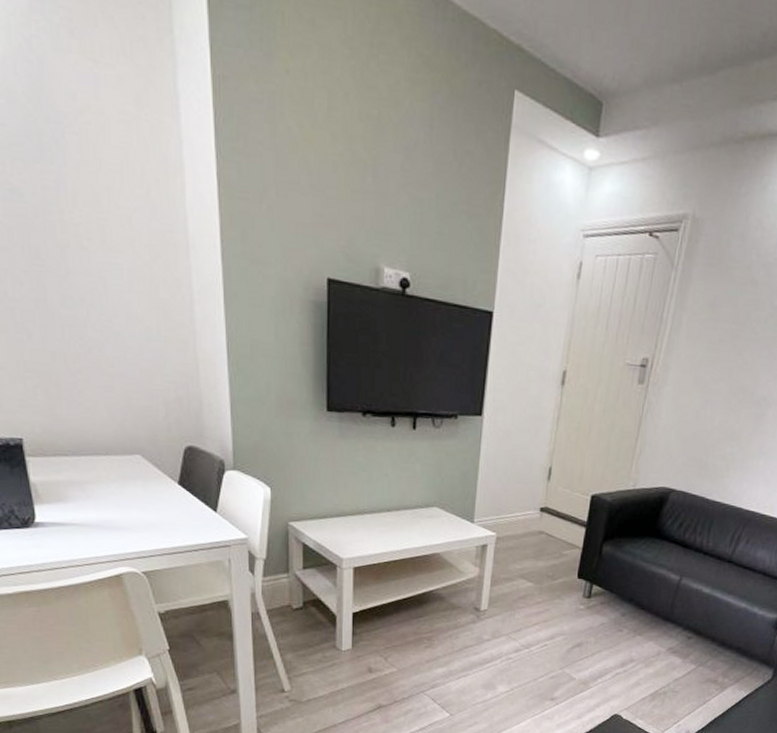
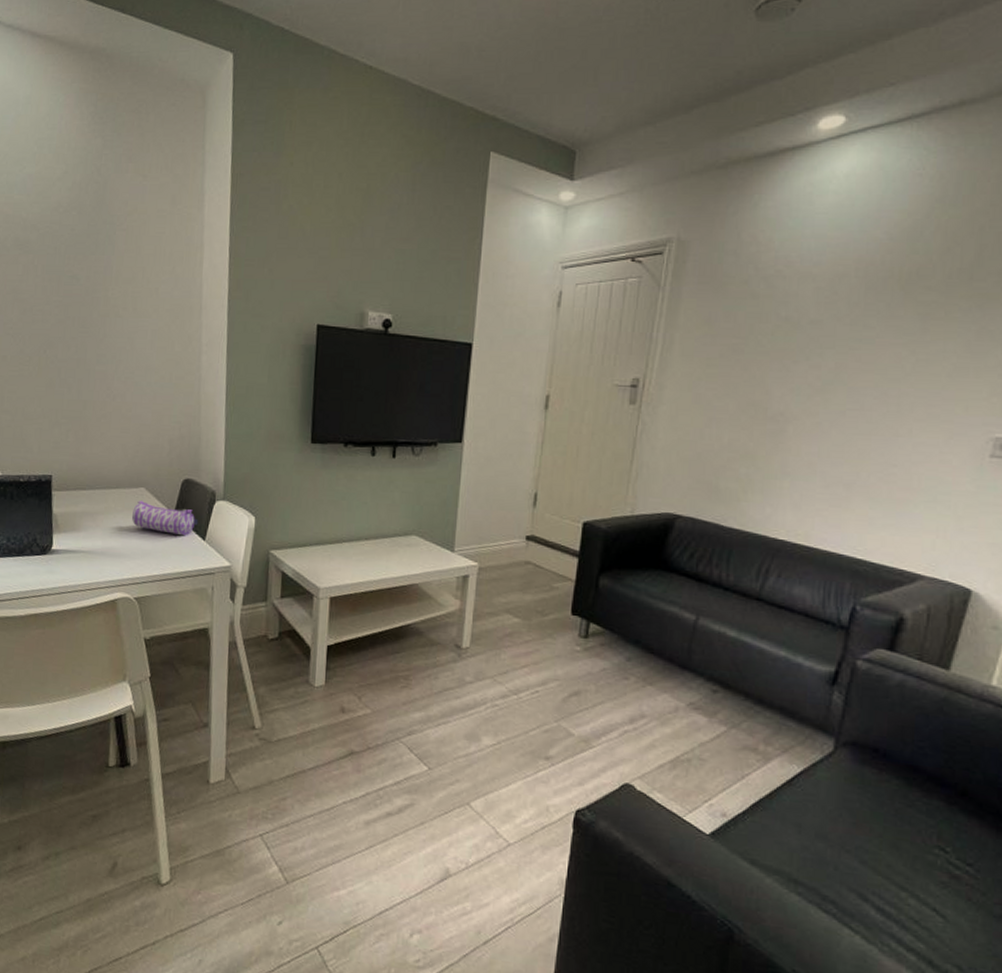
pencil case: none [129,469,207,508] -> present [132,501,199,536]

